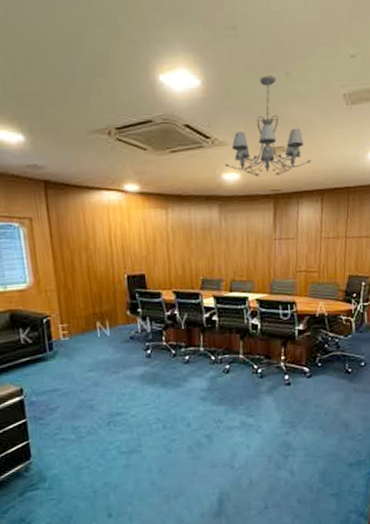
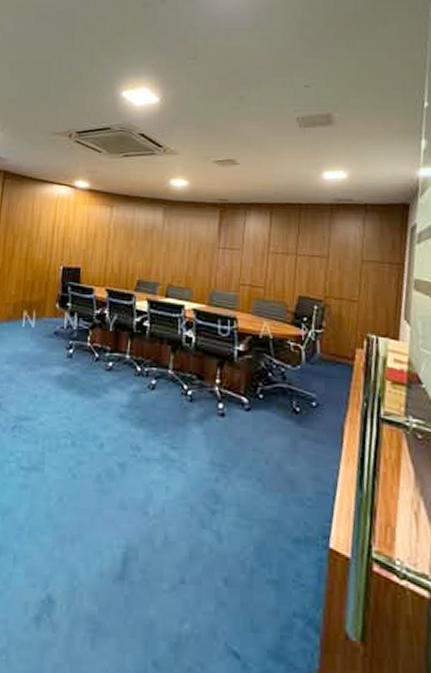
chandelier: present [224,75,312,177] -> none [174,98,262,186]

